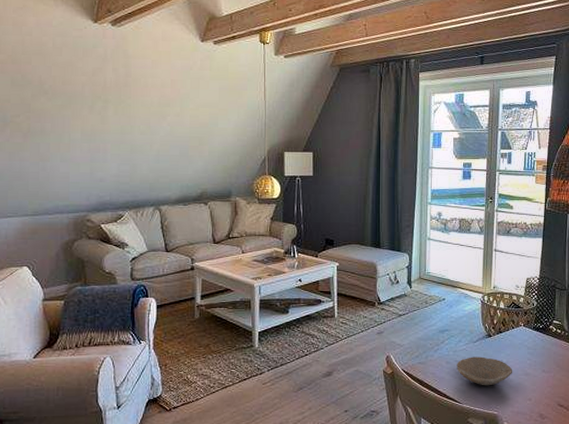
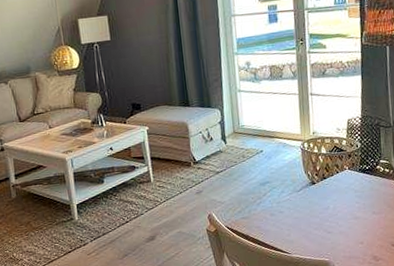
bowl: present [457,356,513,386] -> none [281,205,342,234]

